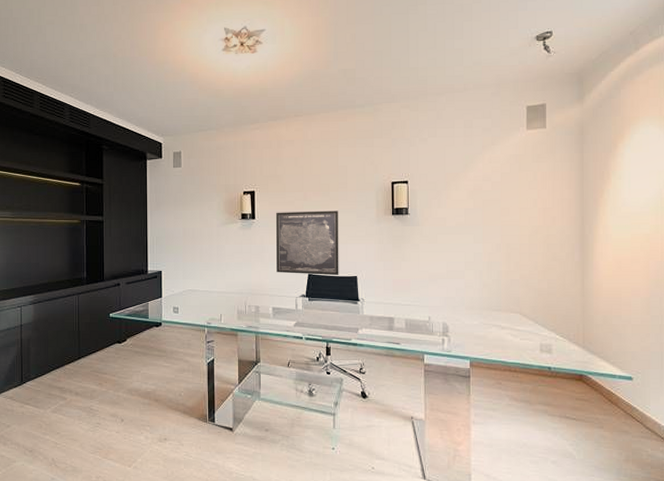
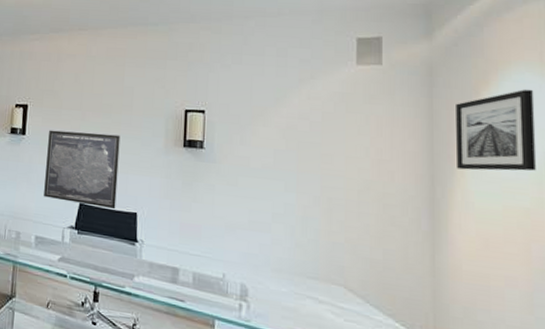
wall art: none [600,140,654,209] -> present [456,90,536,171]

